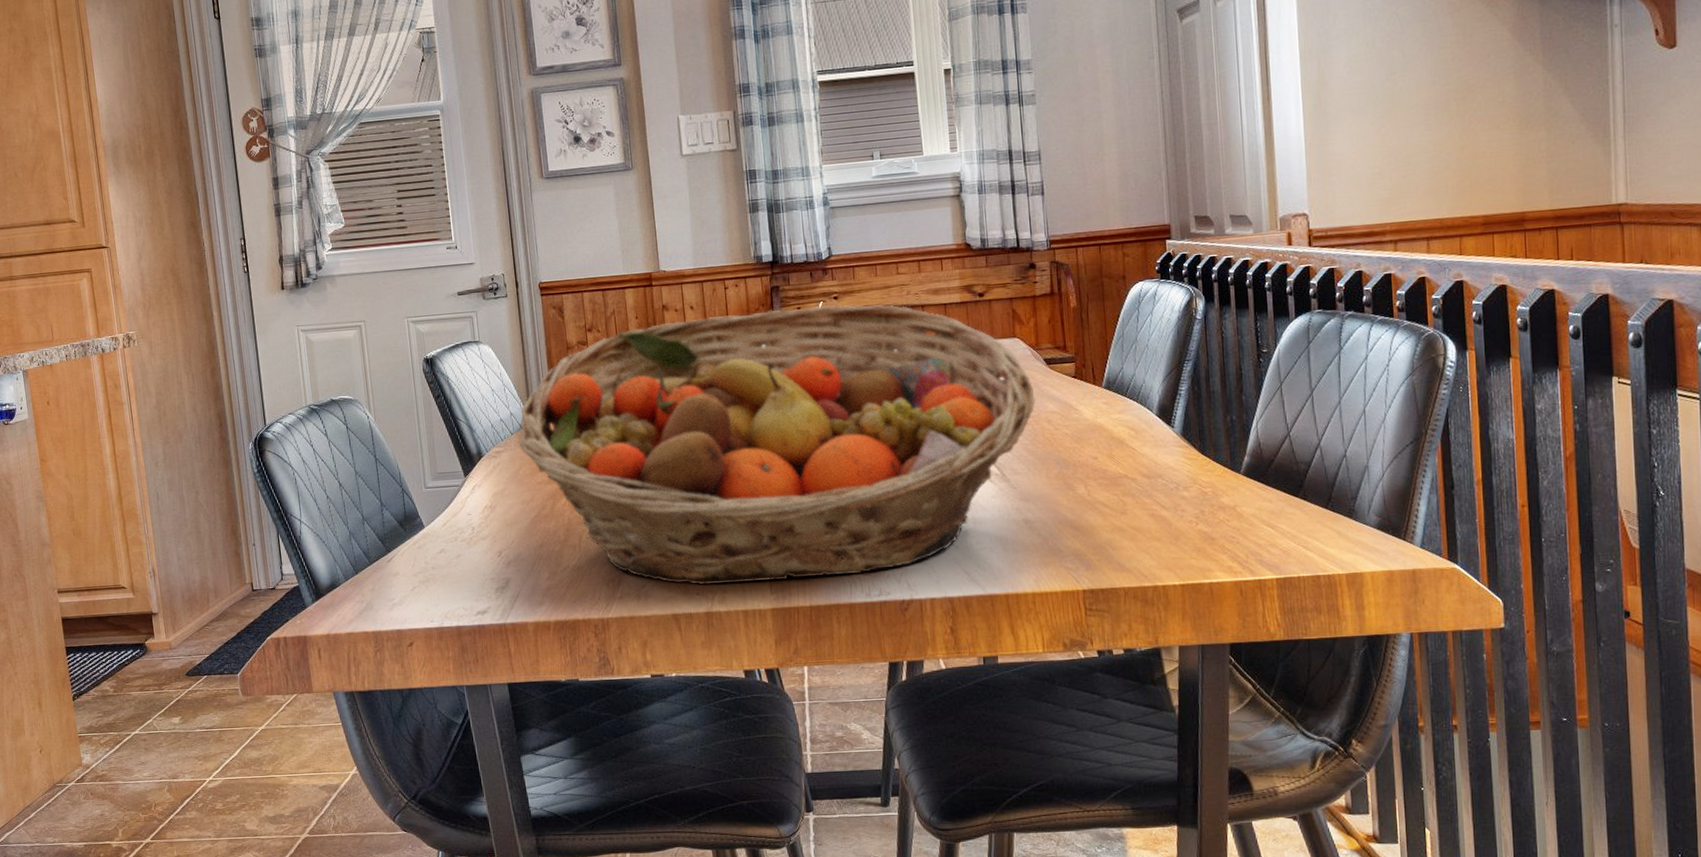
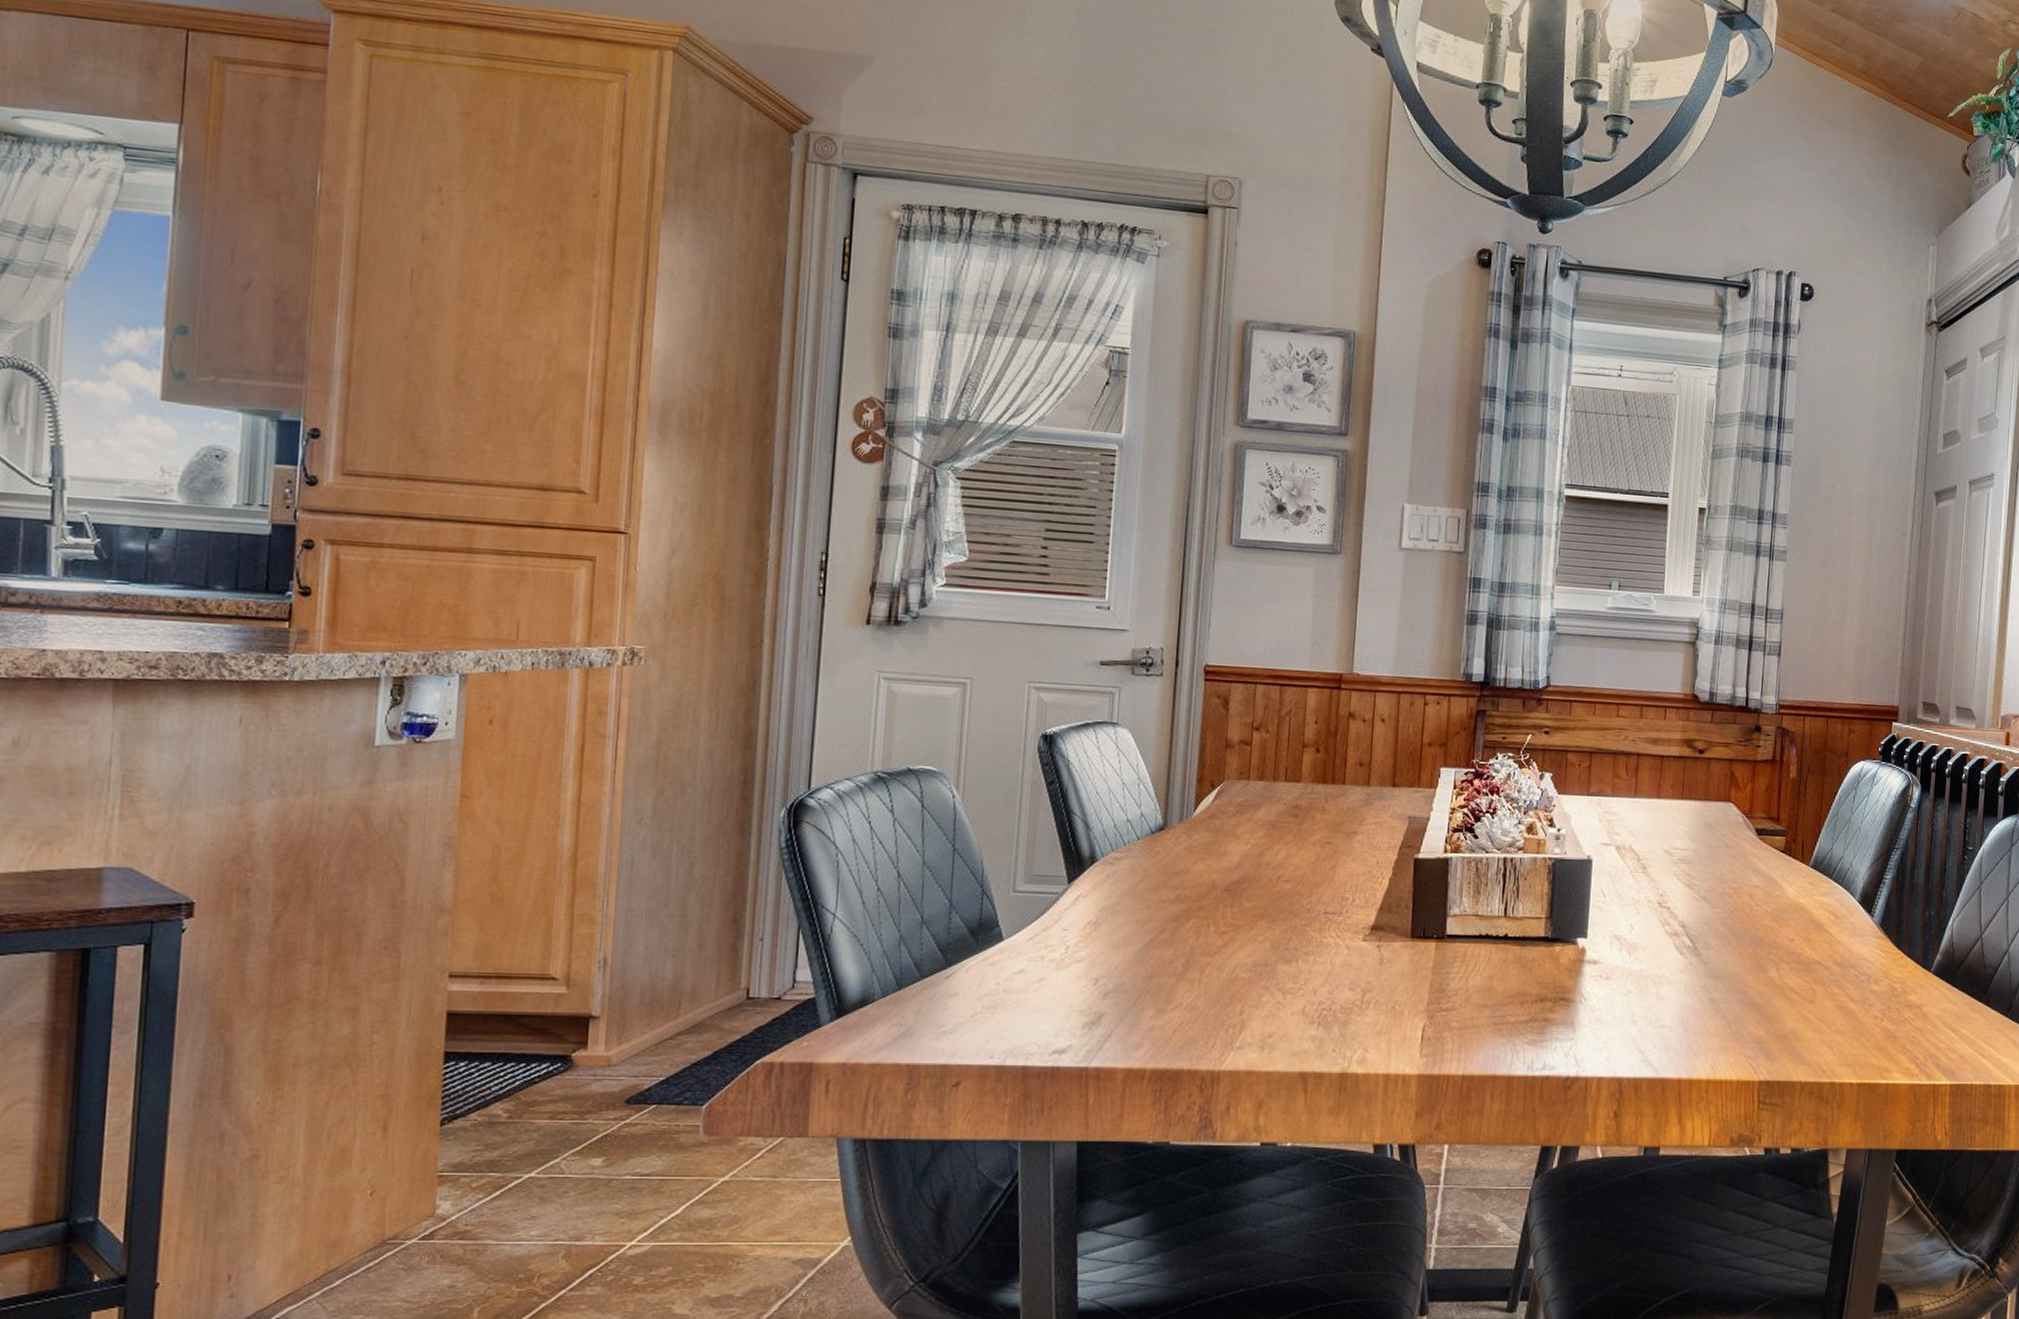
fruit basket: present [518,305,1035,585] -> none [1144,733,1740,1044]

